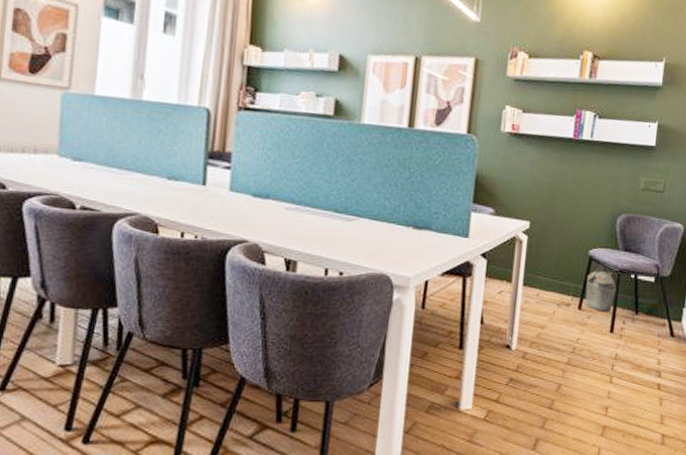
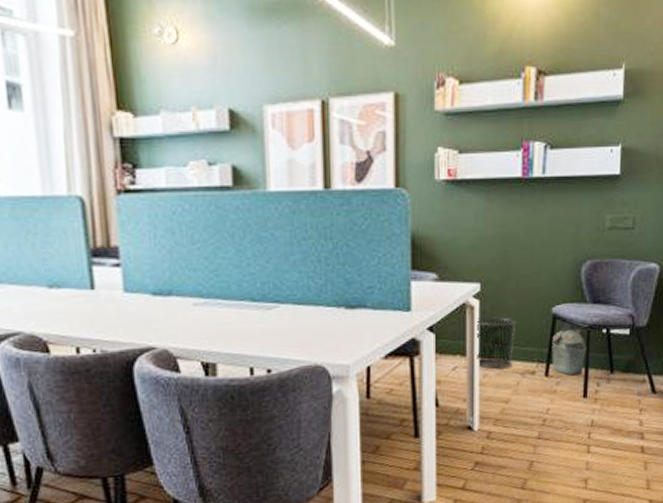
waste bin: none [521,250,558,298] -> present [477,316,517,369]

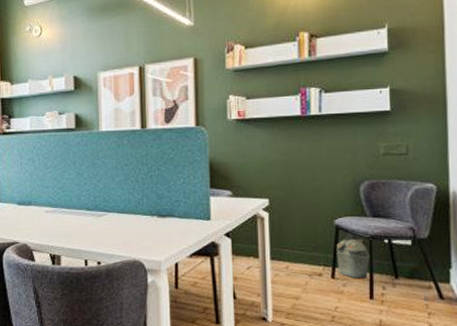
waste bin: present [477,316,517,369] -> none [267,226,303,269]

